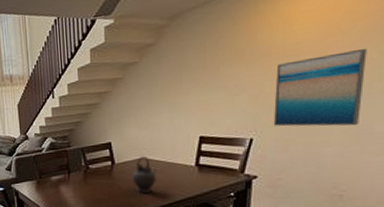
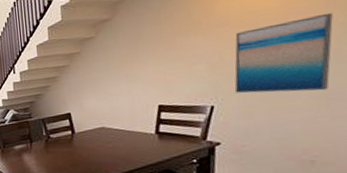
teapot: present [132,155,157,194] -> none [92,124,117,161]

